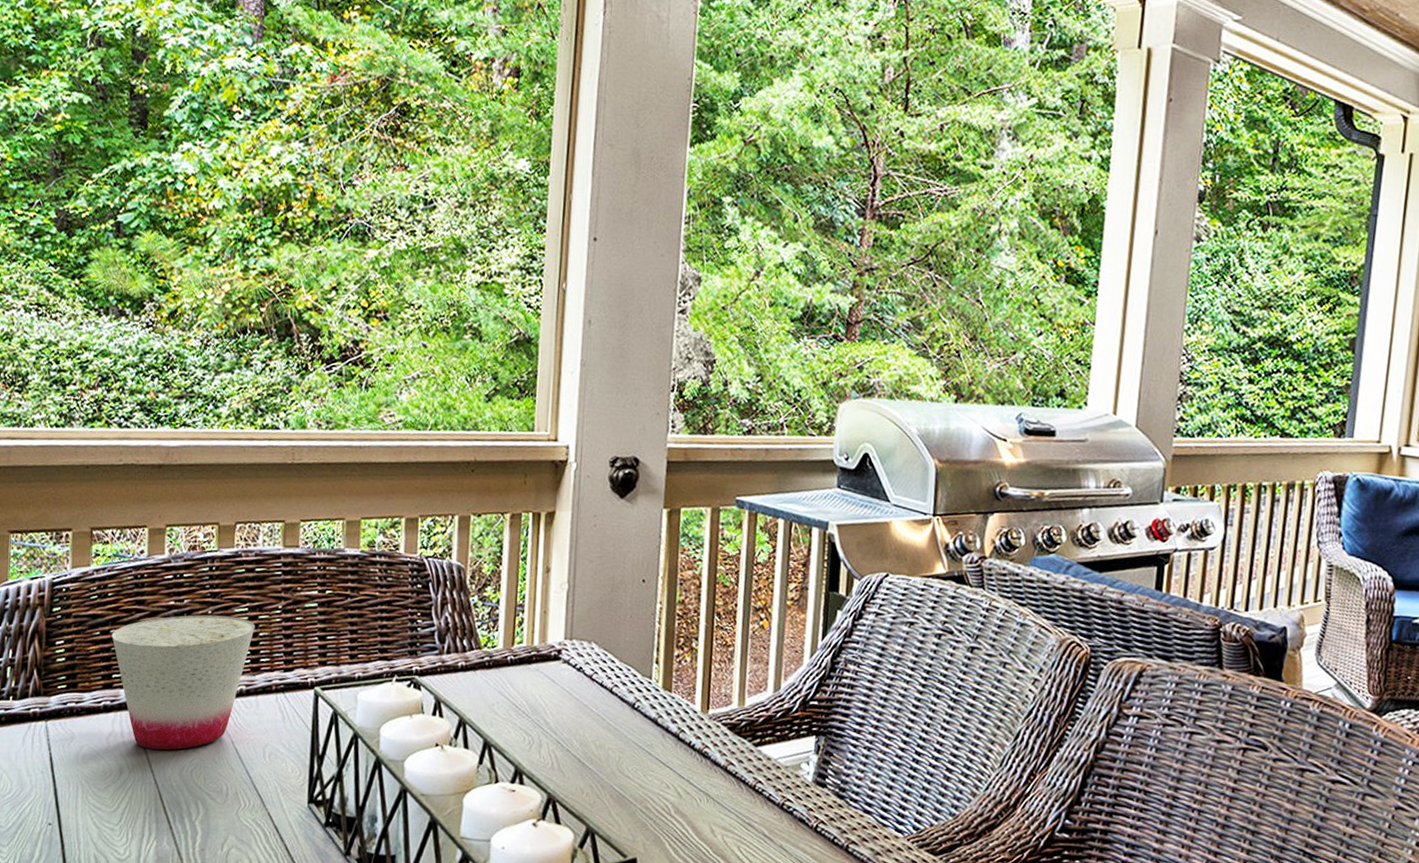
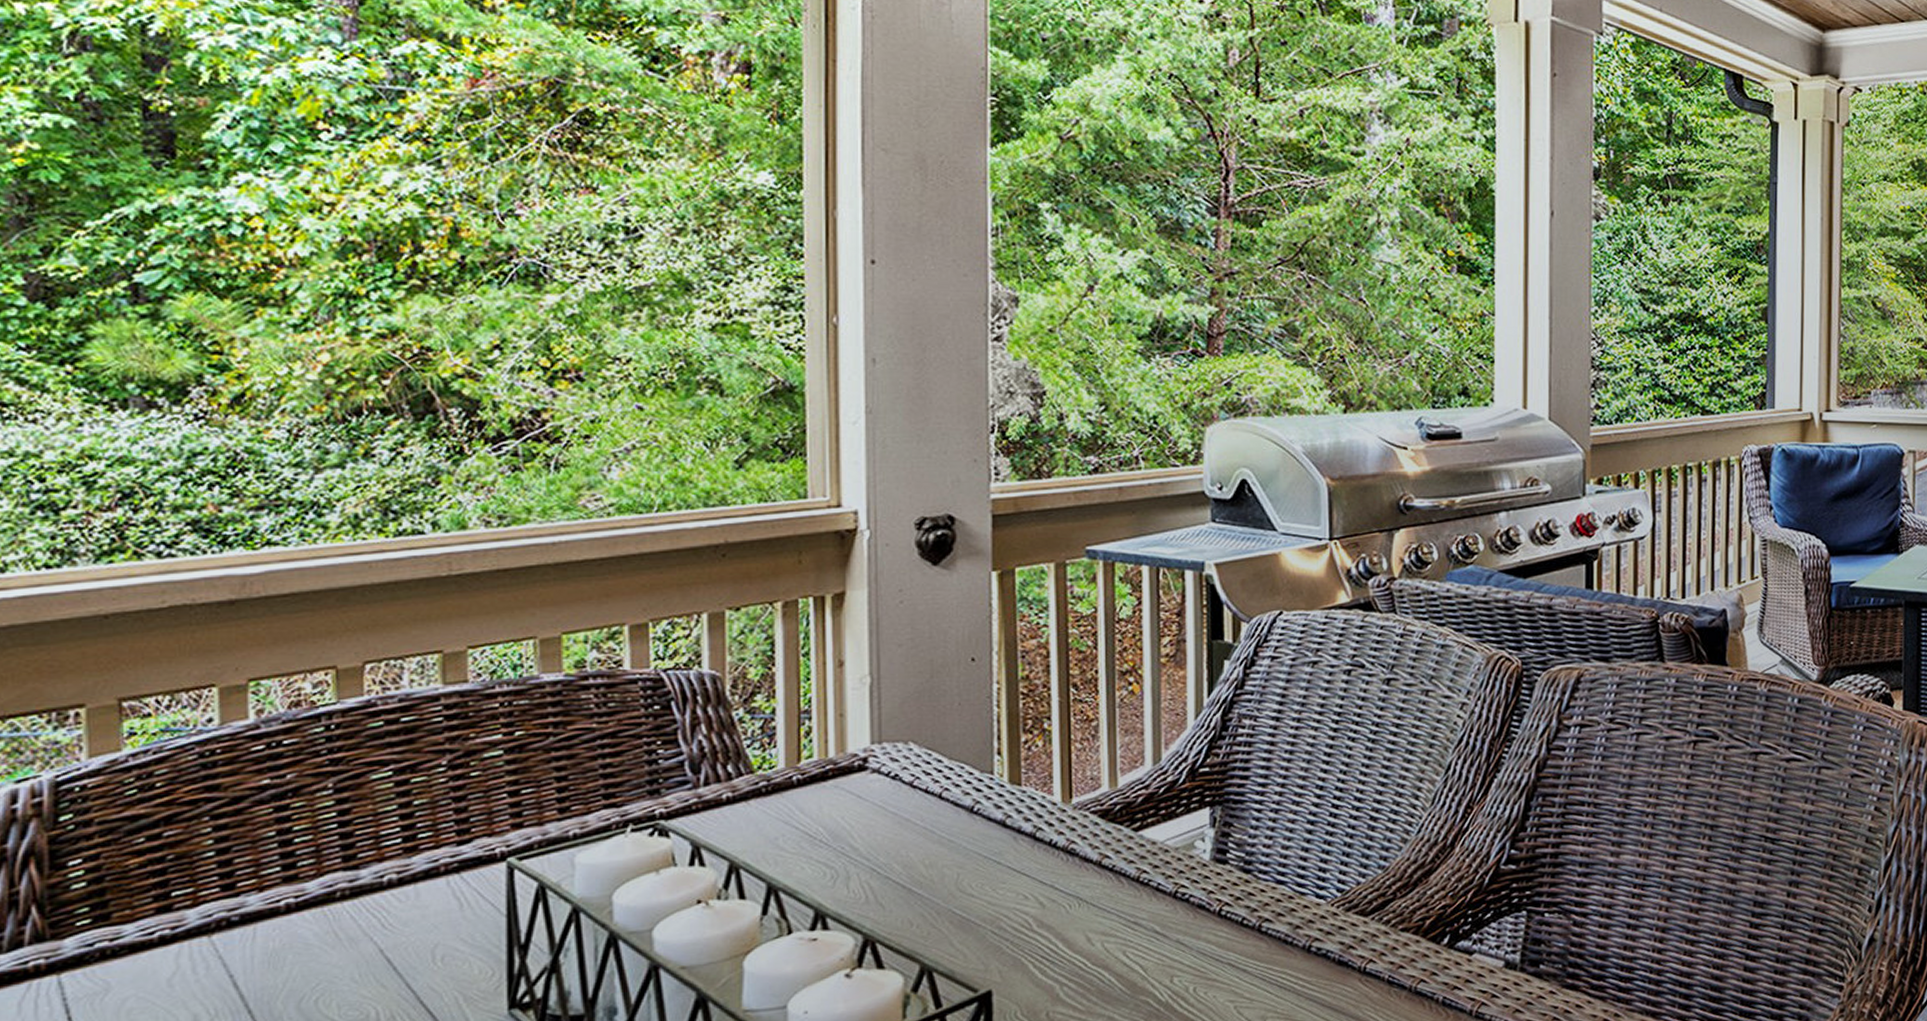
cup: present [111,614,255,750] -> none [165,785,406,983]

